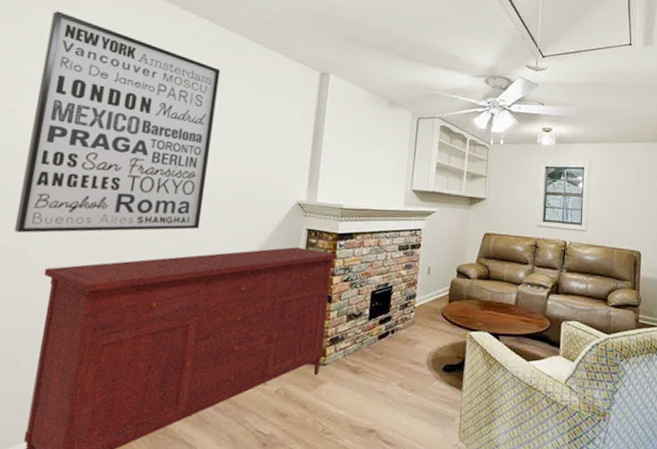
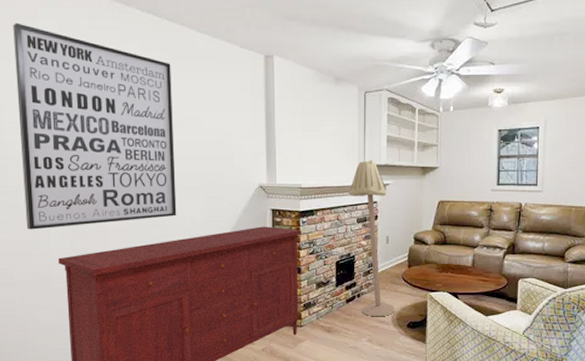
floor lamp: none [392,185,433,357] -> present [348,159,395,317]

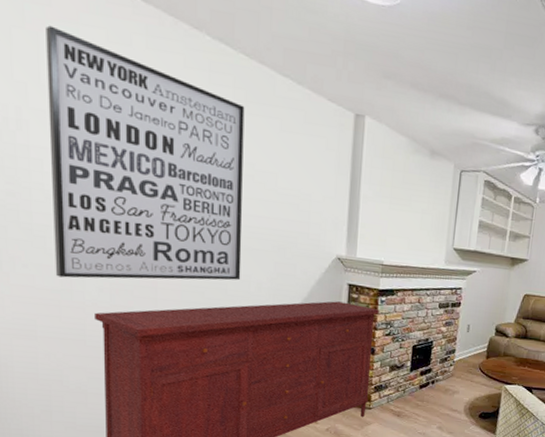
floor lamp: present [348,159,395,317] -> none [432,243,473,405]

